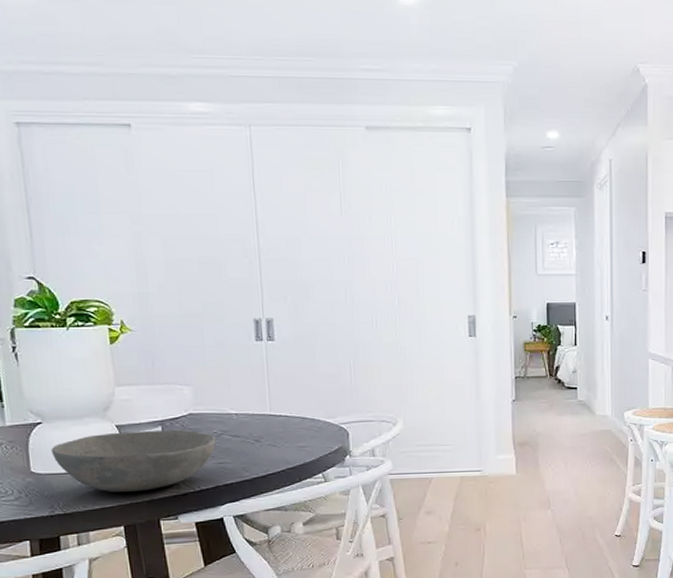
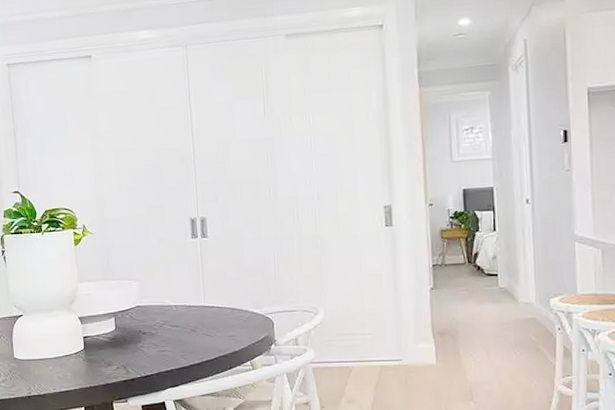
bowl: present [50,429,216,493] -> none [29,320,159,377]

